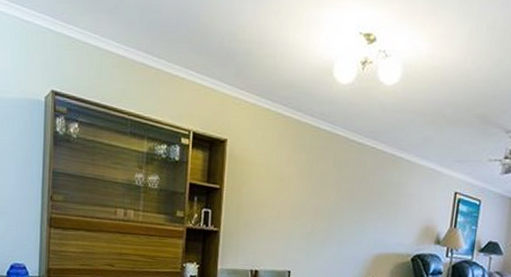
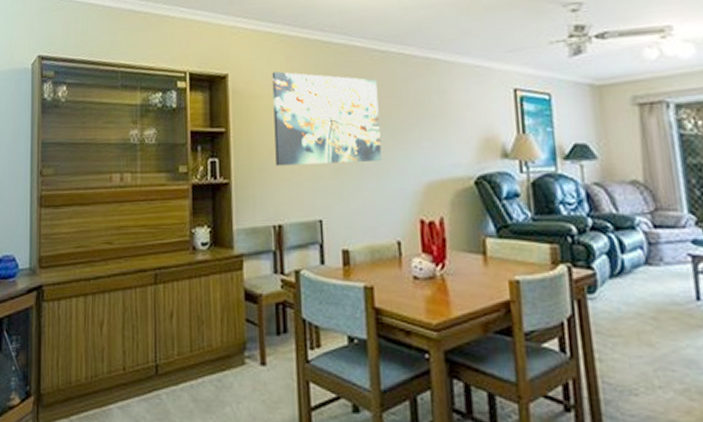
wall art: none [259,144,351,232] -> present [272,71,382,166]

